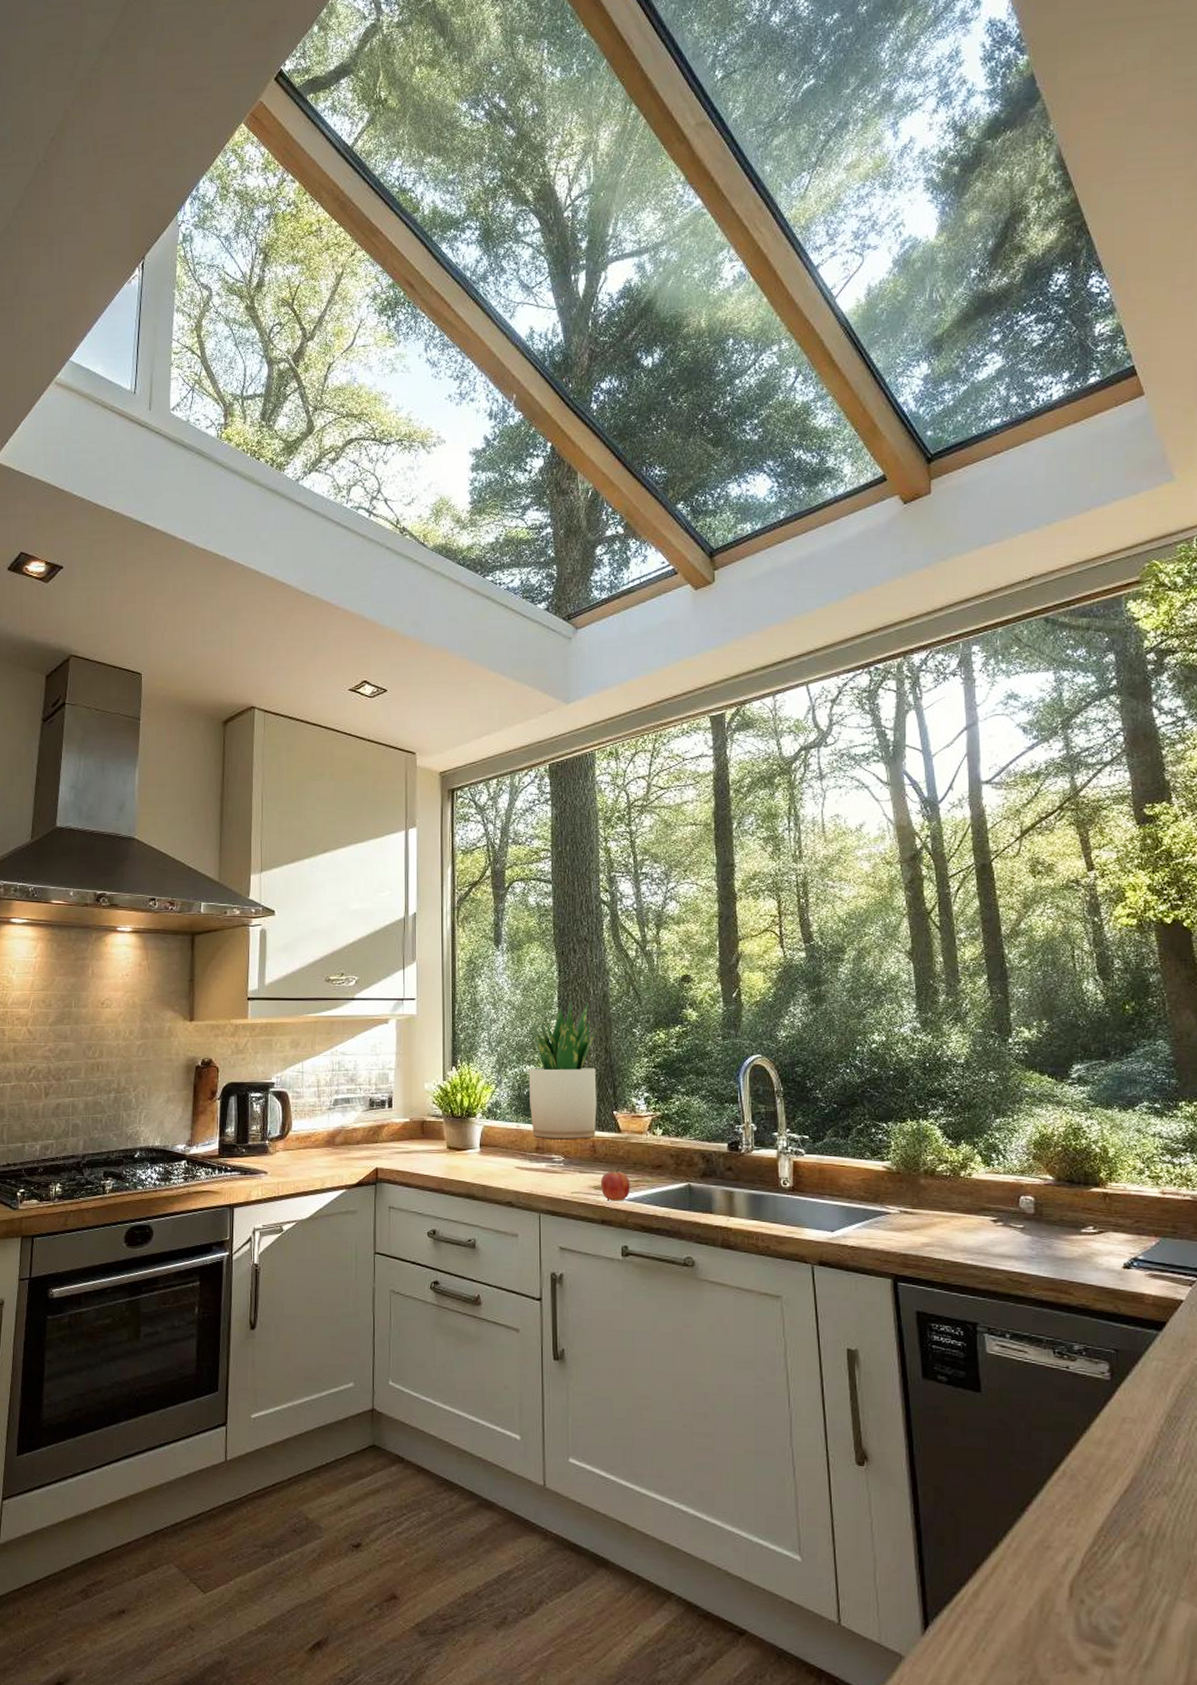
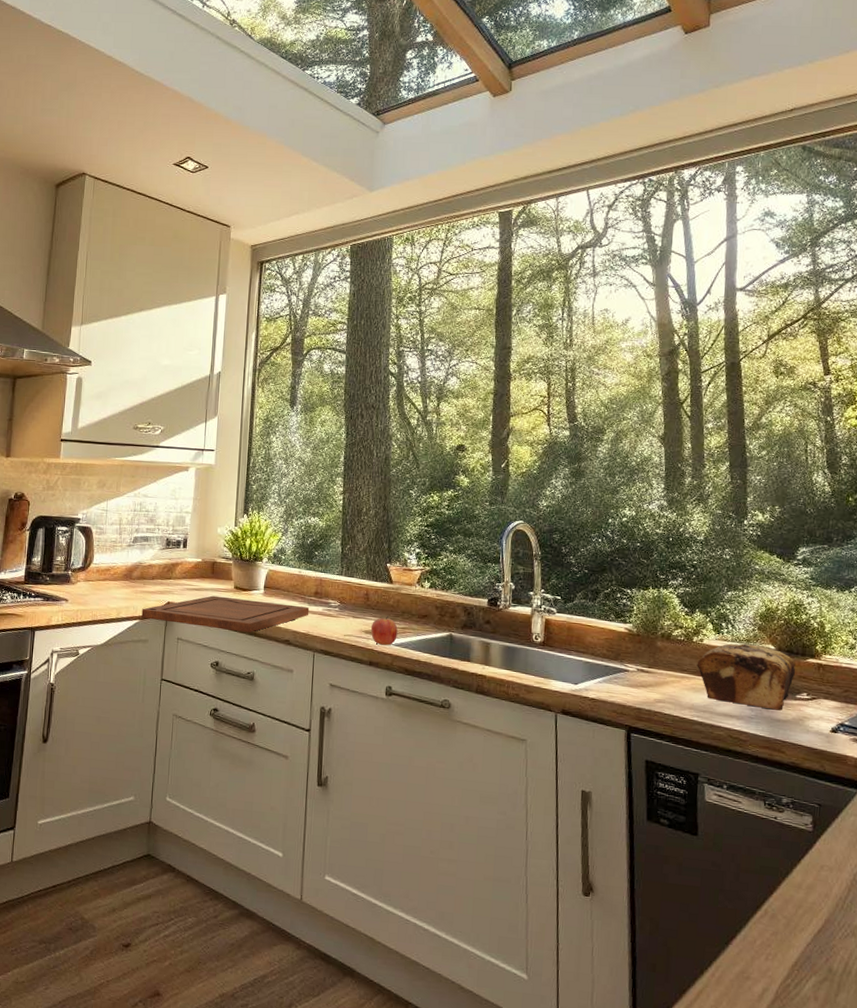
cutting board: none [348,1158,531,1196] -> present [141,595,310,633]
planter: present [528,1001,597,1140] -> none [312,461,377,587]
bread loaf: none [966,1175,1079,1248] -> present [697,643,796,711]

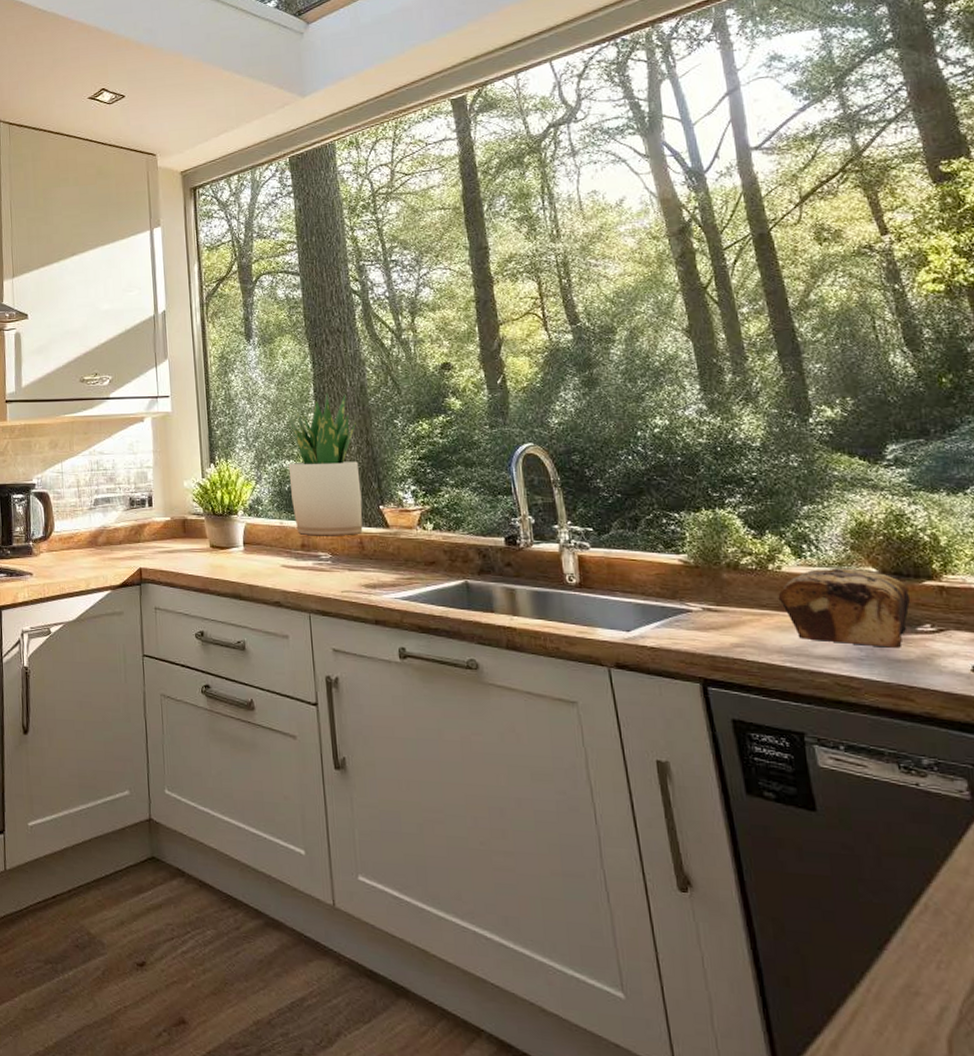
cutting board: present [141,595,310,633] -> none [112,557,298,596]
planter: none [312,461,377,587] -> present [285,393,363,536]
fruit: present [370,615,398,646] -> none [371,565,403,600]

